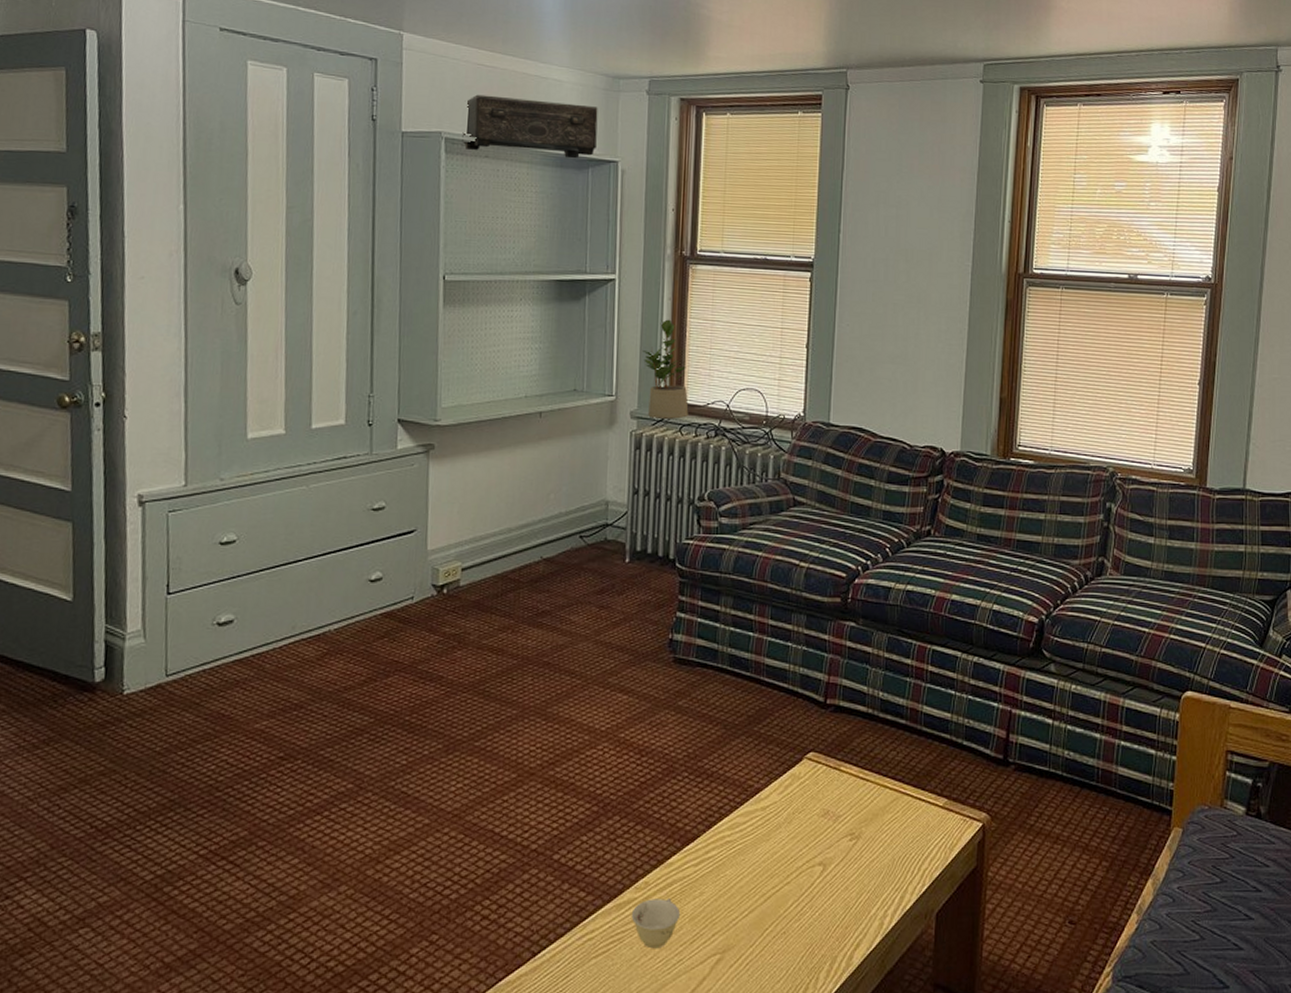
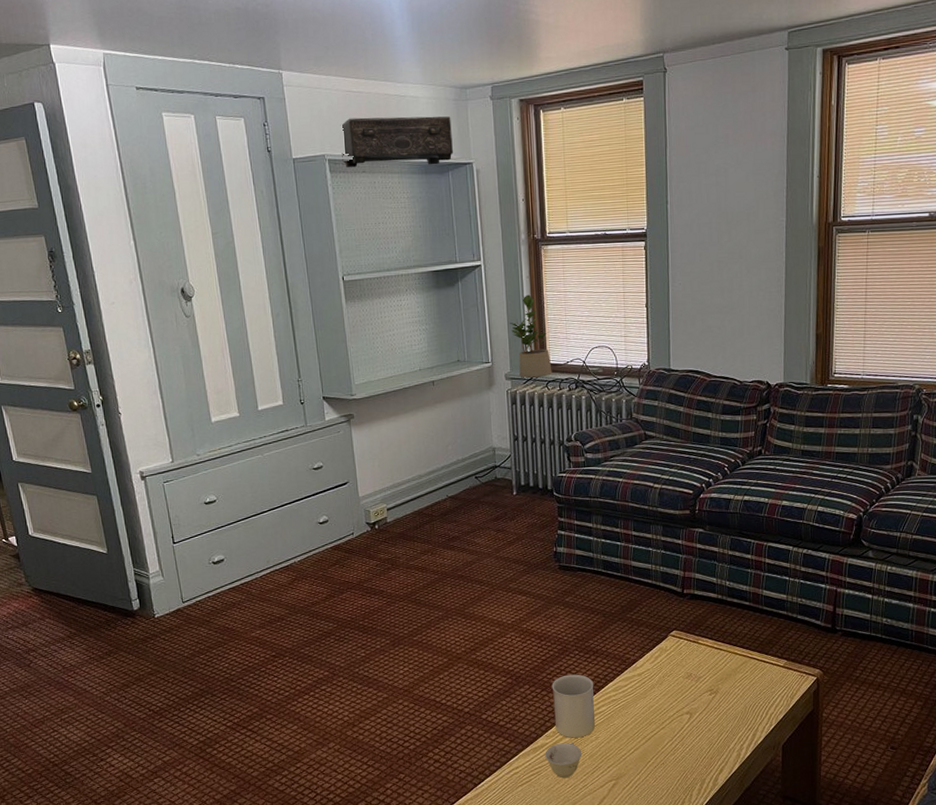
mug: none [648,804,704,892] -> present [551,674,596,738]

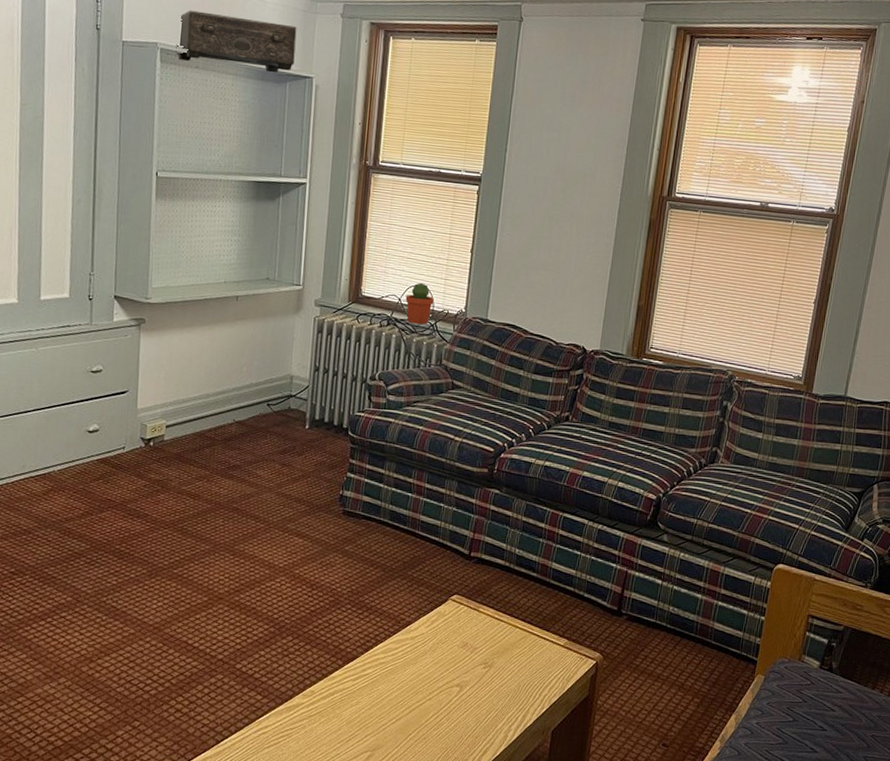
potted plant: present [510,294,552,379] -> none [328,221,366,309]
teacup: present [545,742,582,778] -> none [298,704,340,744]
mug: present [551,674,596,738] -> none [314,629,363,701]
succulent plant: none [589,343,617,384] -> present [405,282,434,325]

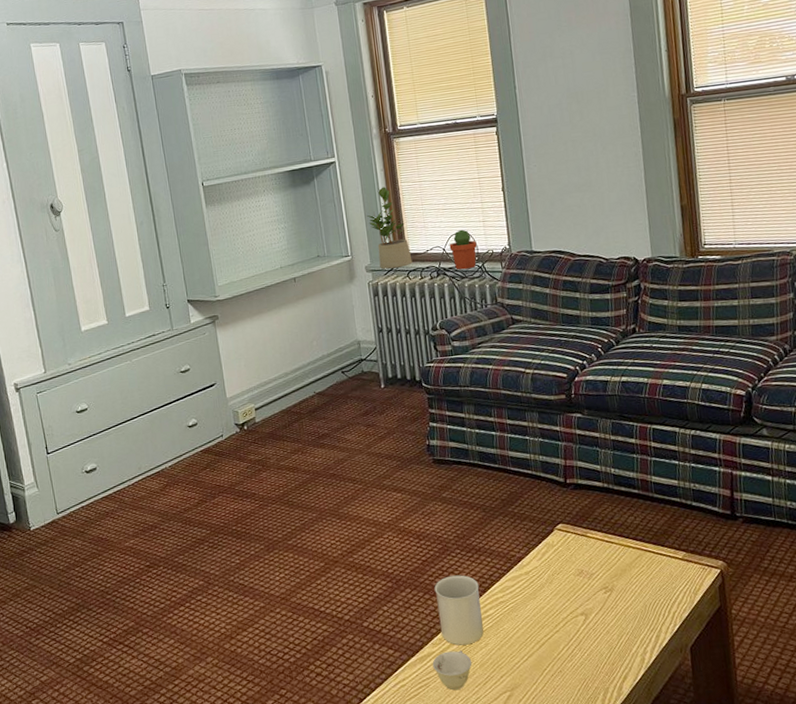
decorative box: present [175,10,297,73] -> none [194,24,302,79]
teacup: none [298,704,340,744] -> present [432,650,473,691]
mug: none [314,629,363,701] -> present [434,575,484,646]
potted plant: none [328,221,366,309] -> present [367,187,413,270]

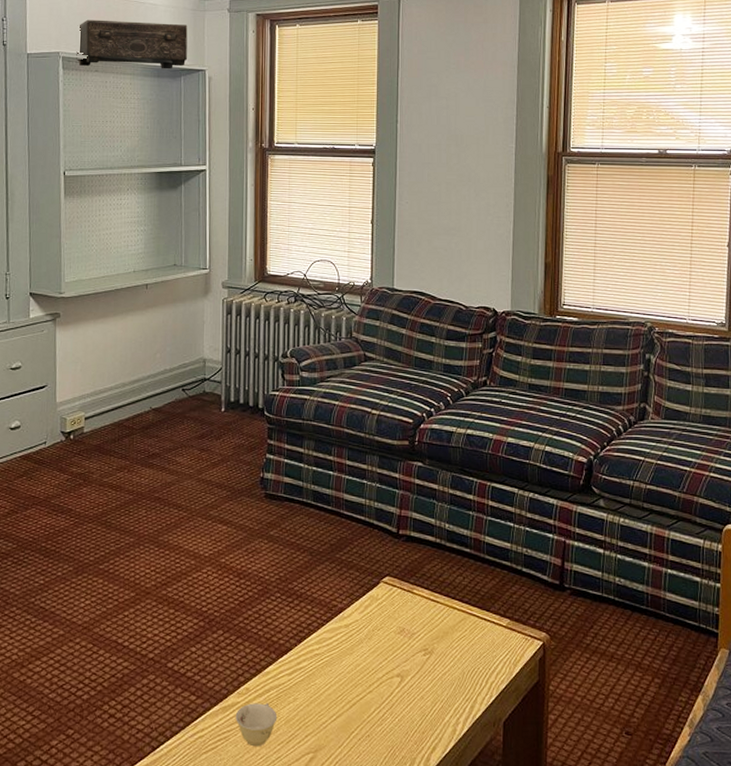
decorative box: none [194,24,302,79] -> present [76,19,188,69]
potted plant: present [367,187,413,270] -> none [231,202,271,289]
mug: present [434,575,484,646] -> none [248,620,295,698]
succulent plant: present [449,229,477,270] -> none [311,257,339,299]

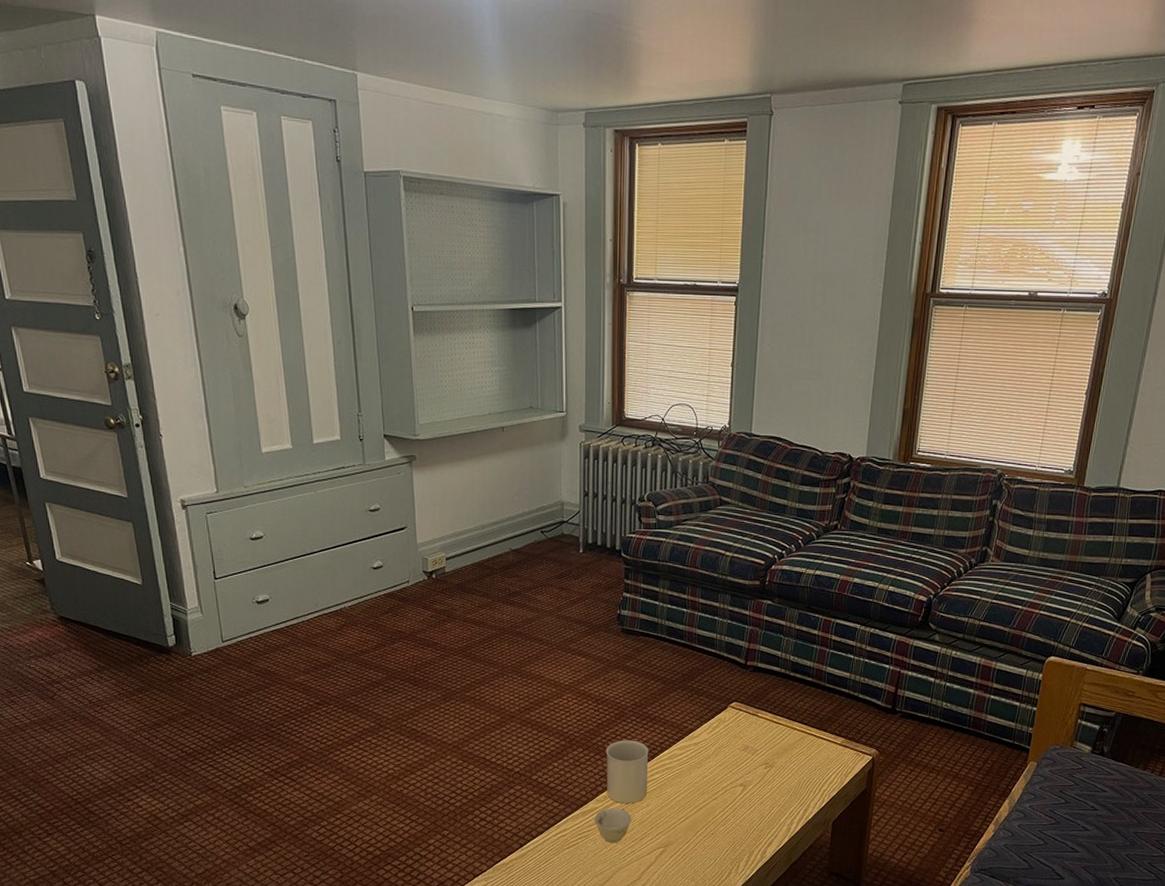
decorative box: present [76,19,188,69] -> none [418,132,539,193]
mug: none [248,620,295,698] -> present [606,740,649,804]

